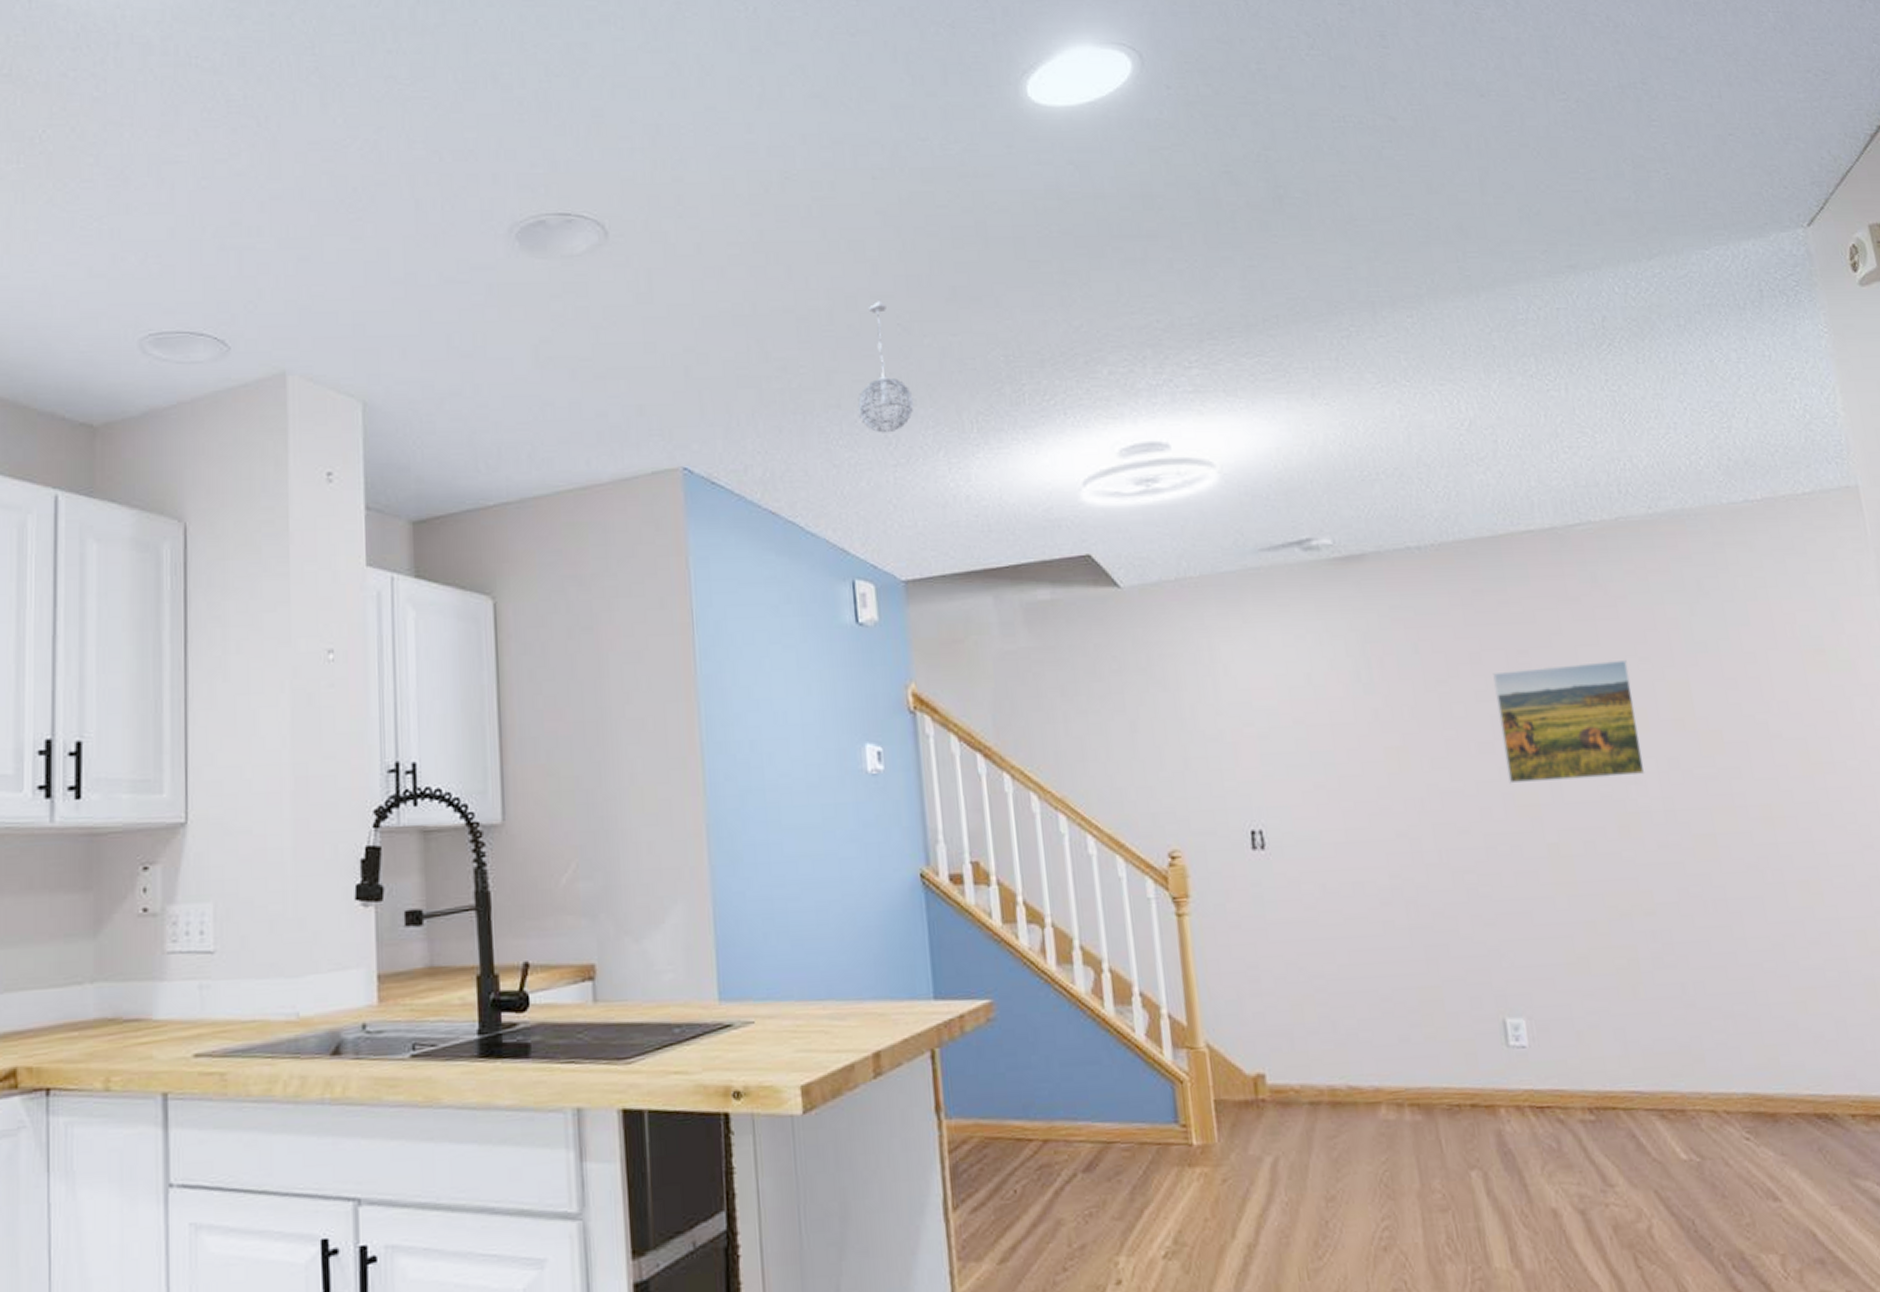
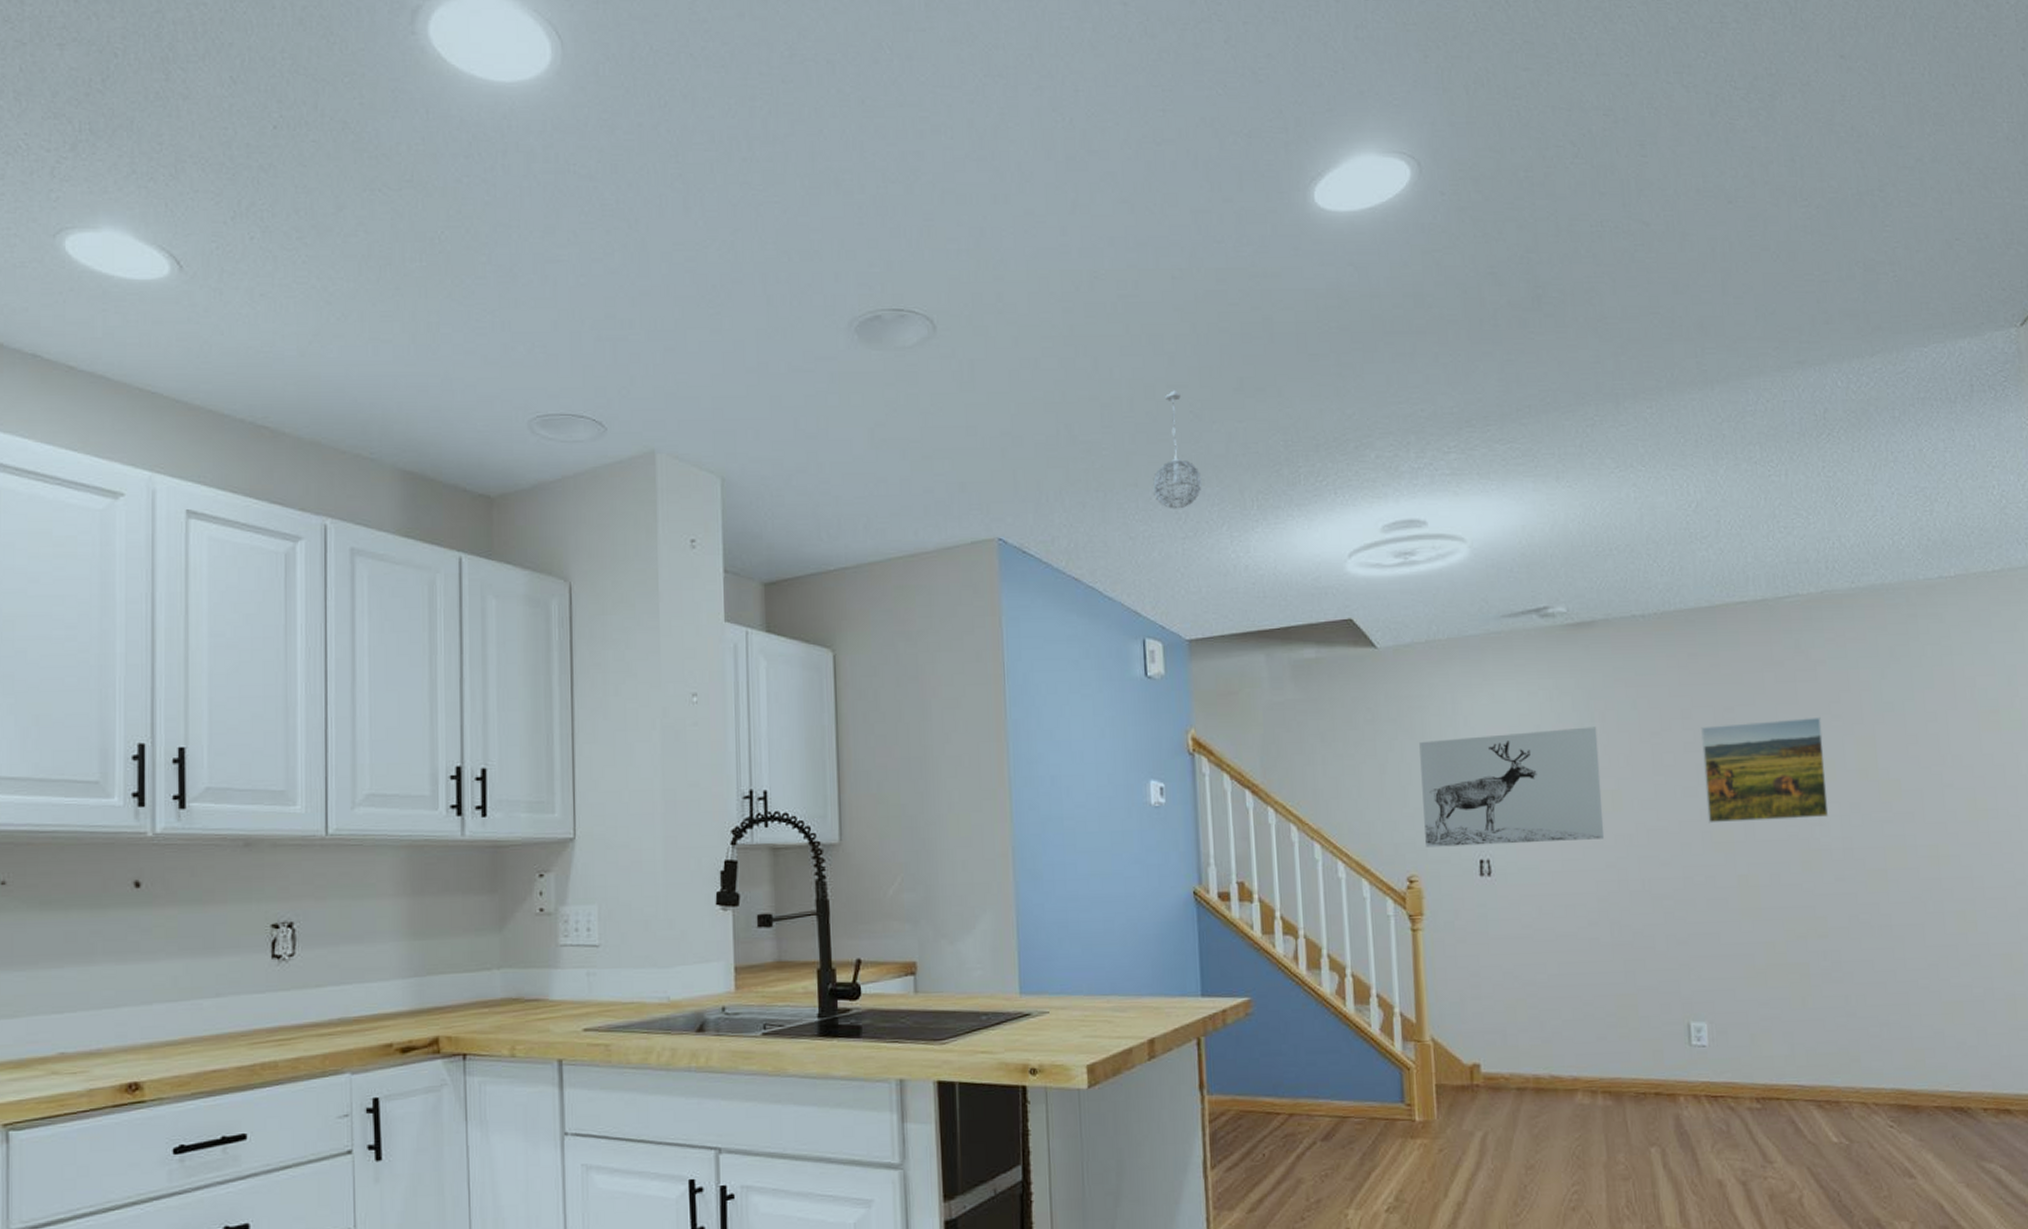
wall art: none [1174,674,1393,817] -> present [1419,727,1605,847]

